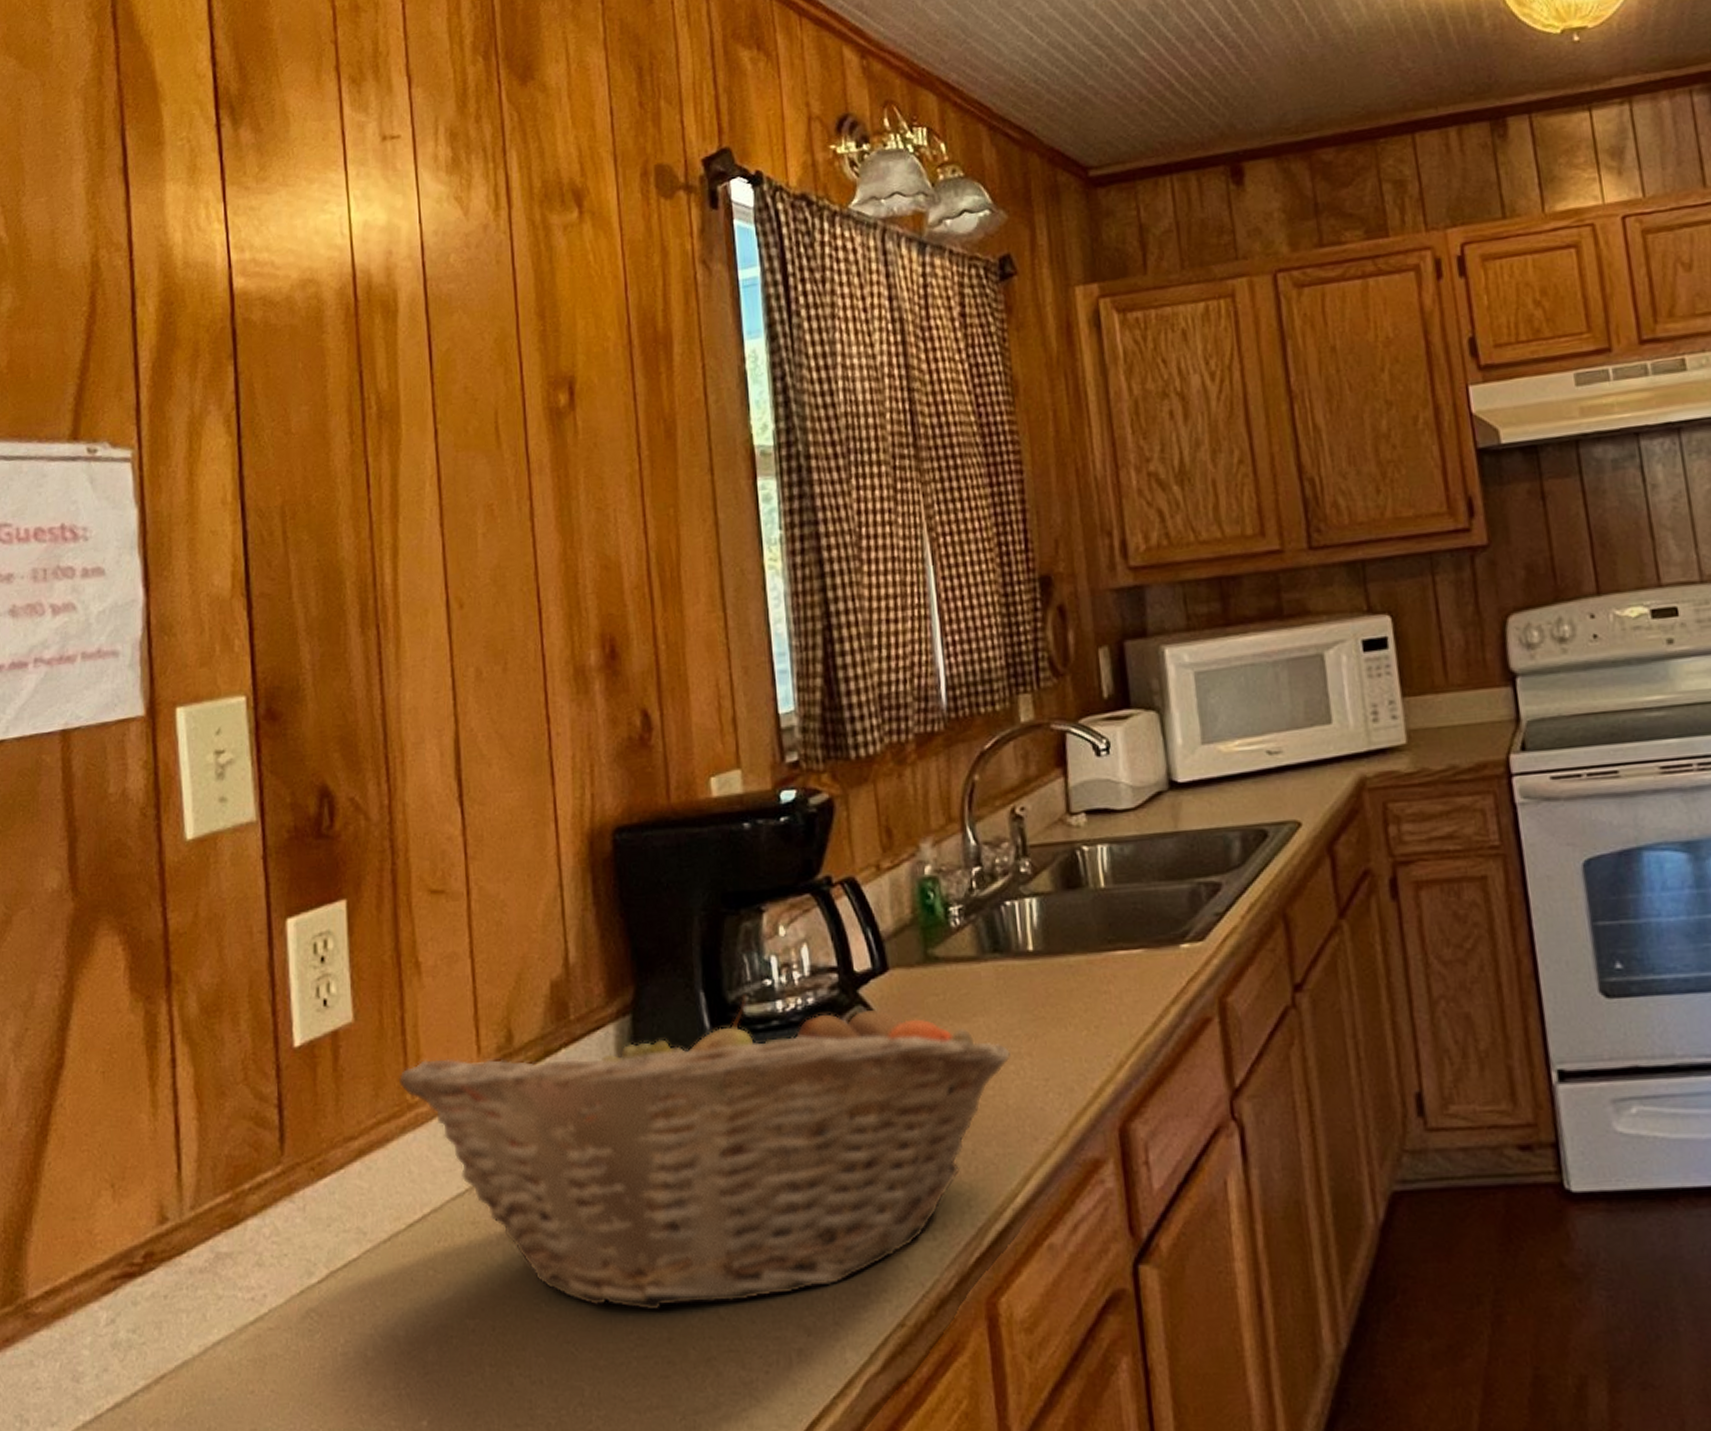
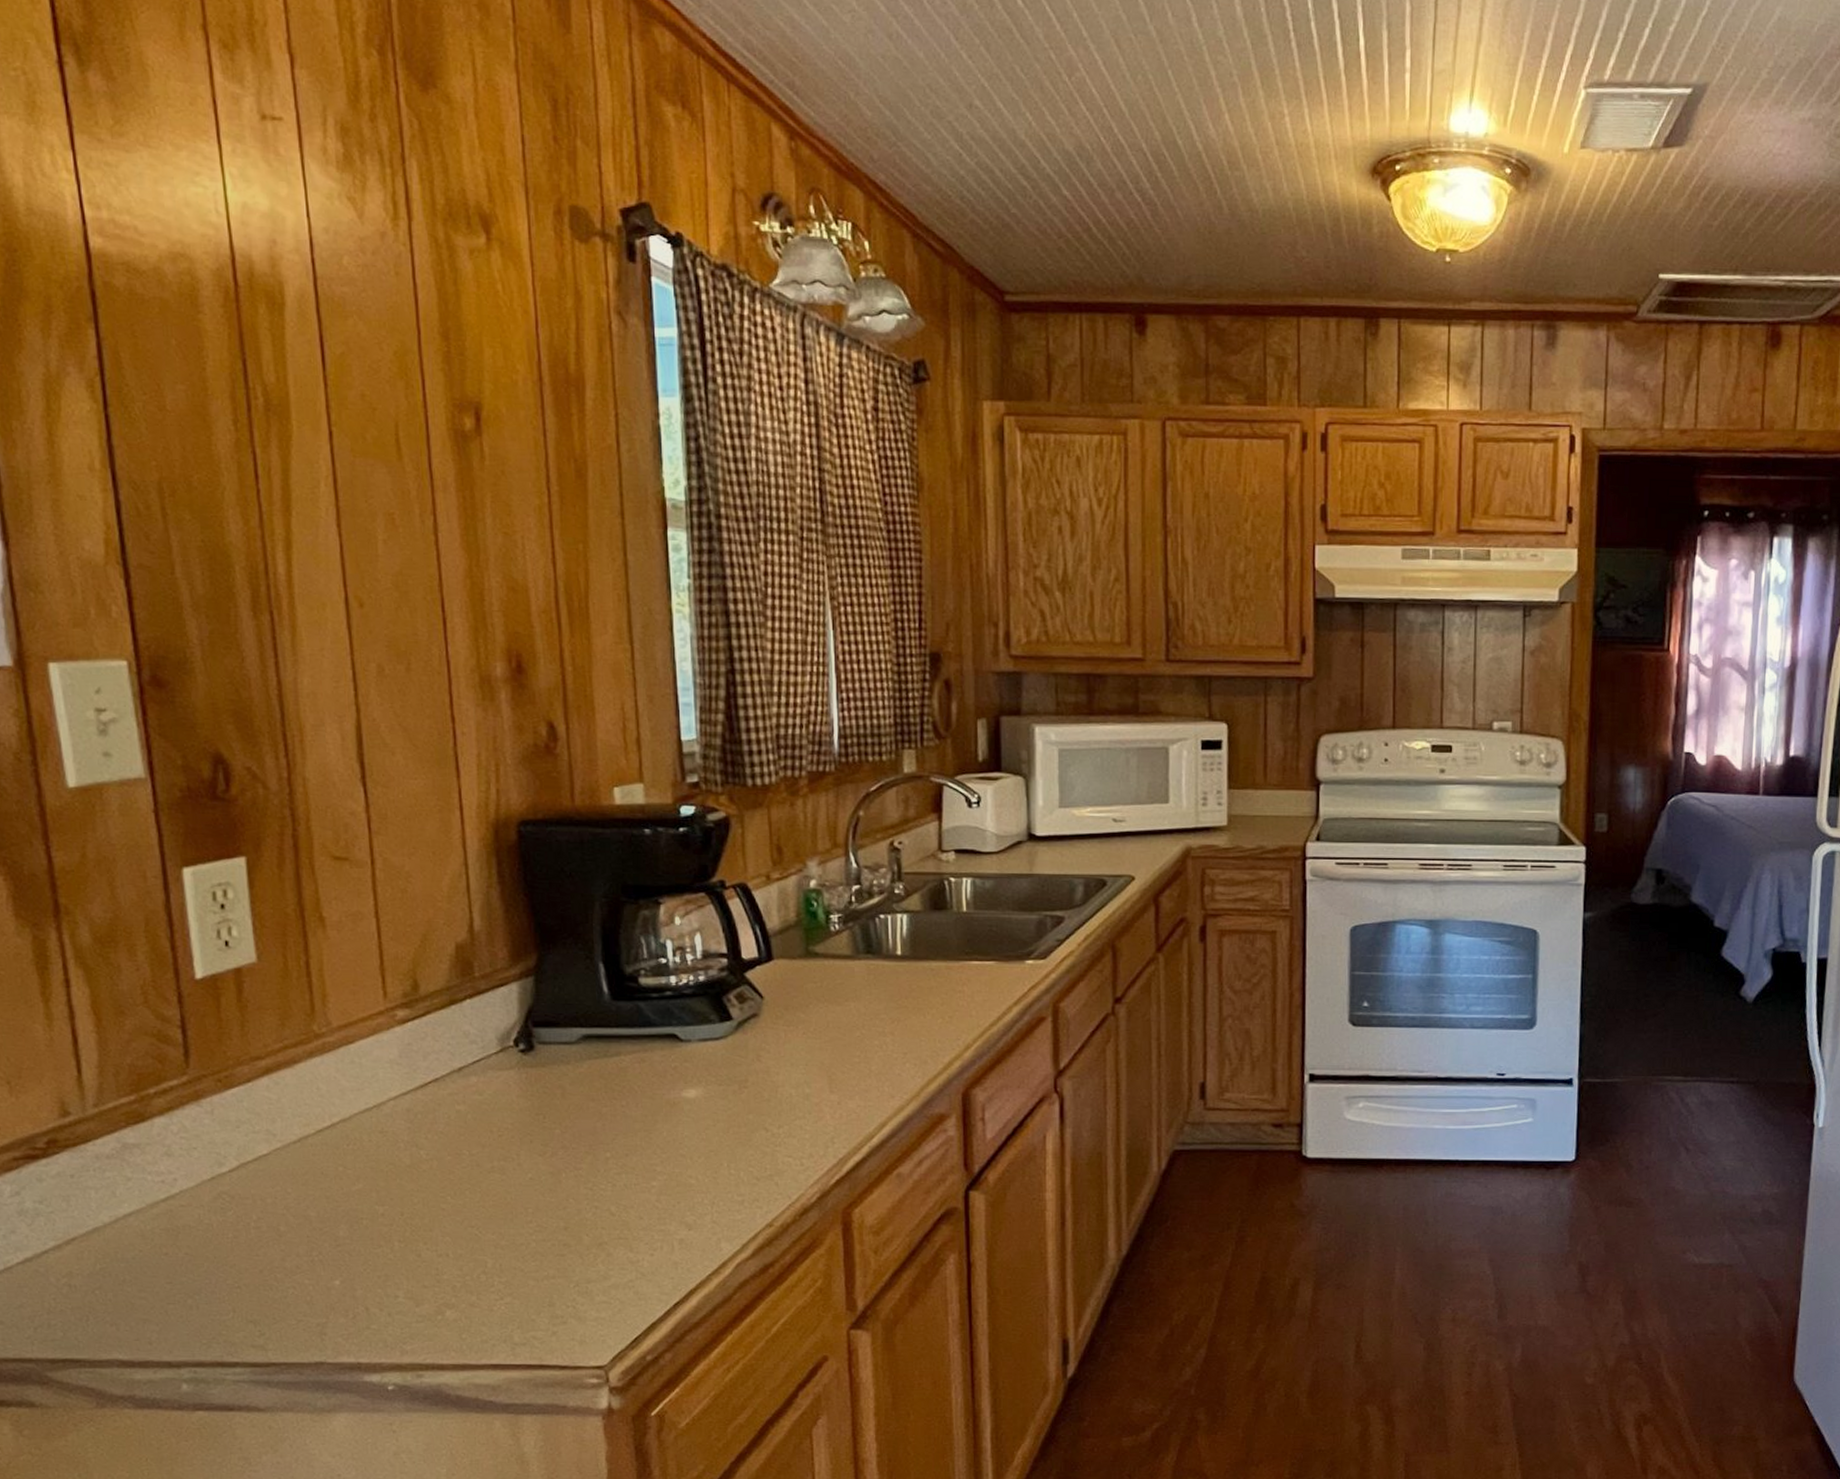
fruit basket: present [398,994,1011,1310] -> none [304,968,877,1205]

